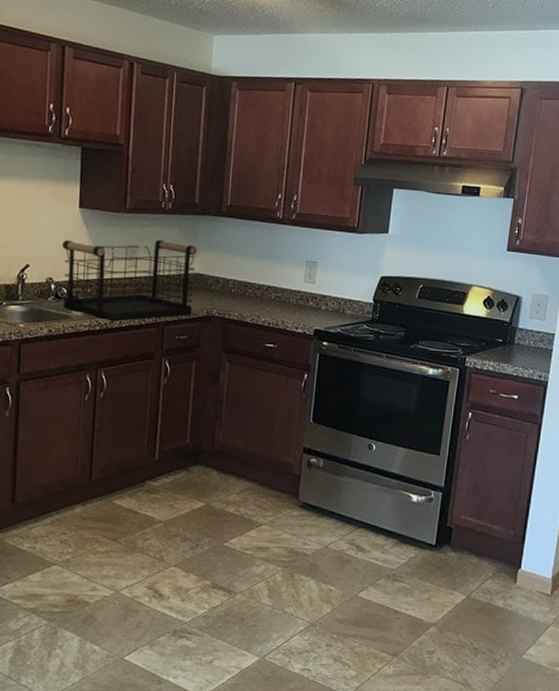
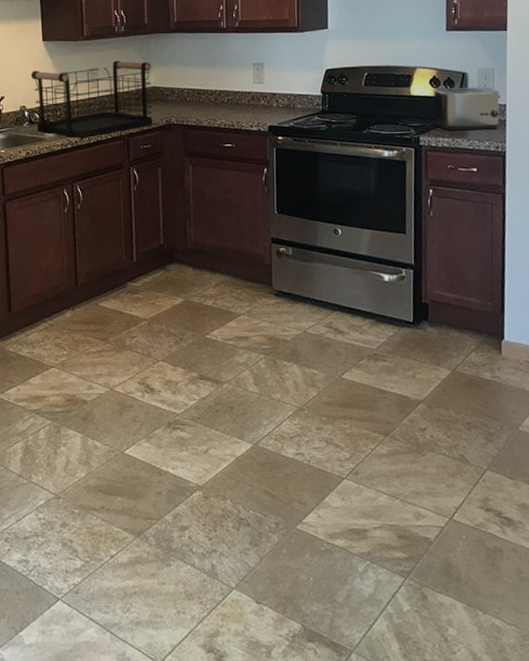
toaster: none [482,309,551,358] -> present [433,86,501,132]

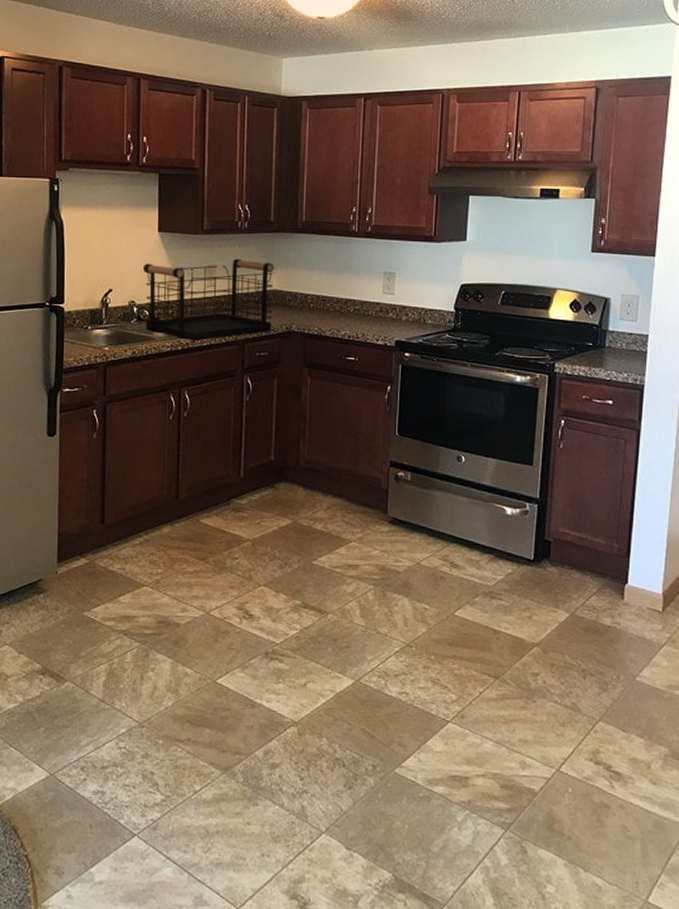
toaster: present [433,86,501,132] -> none [571,312,643,361]

